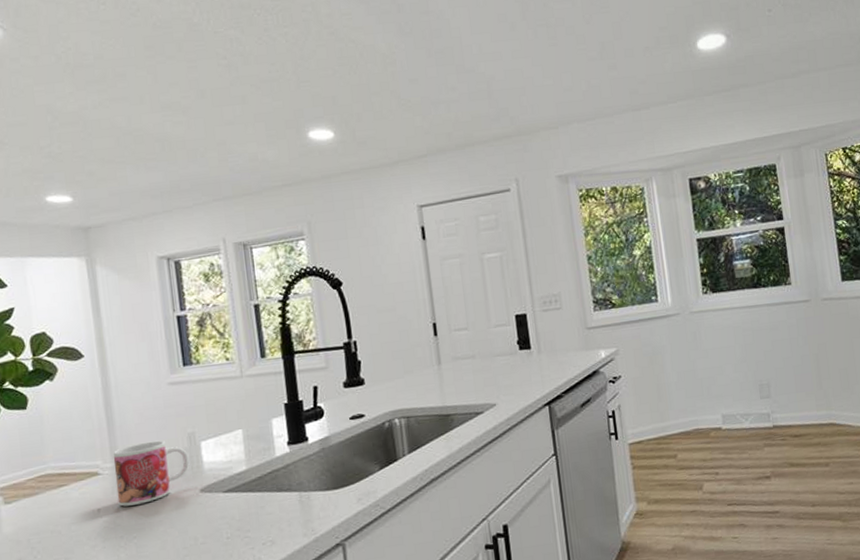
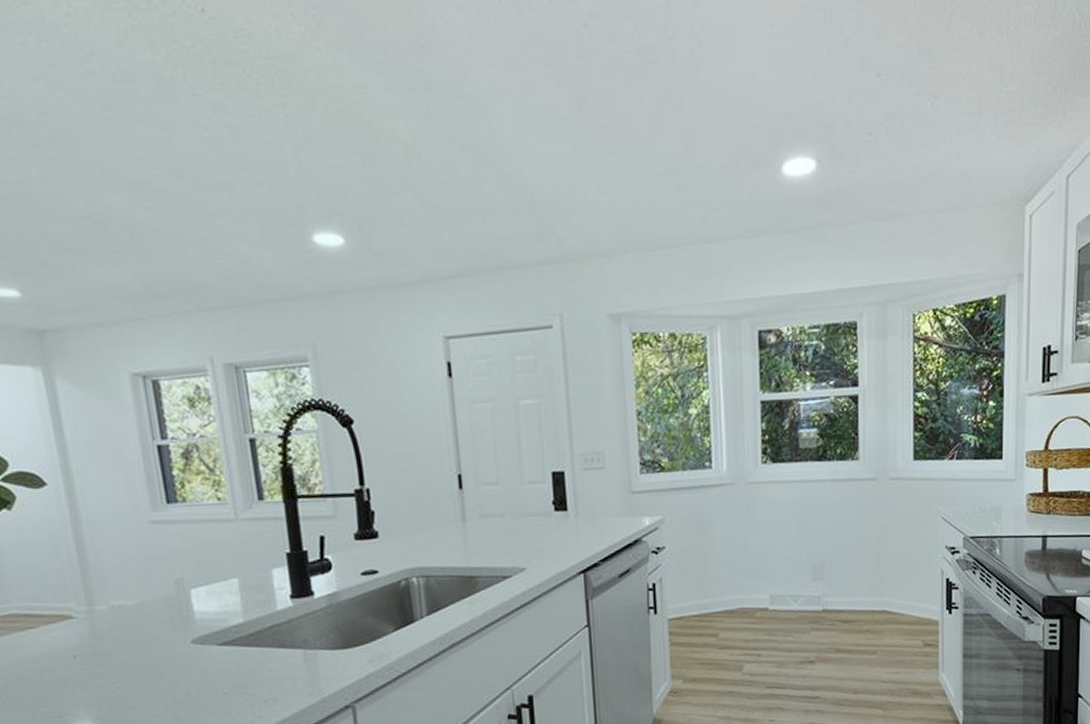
mug: present [113,440,190,507] -> none [87,584,178,654]

